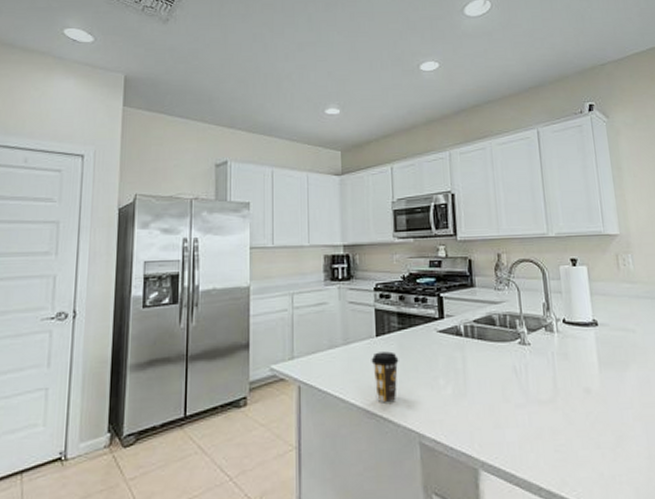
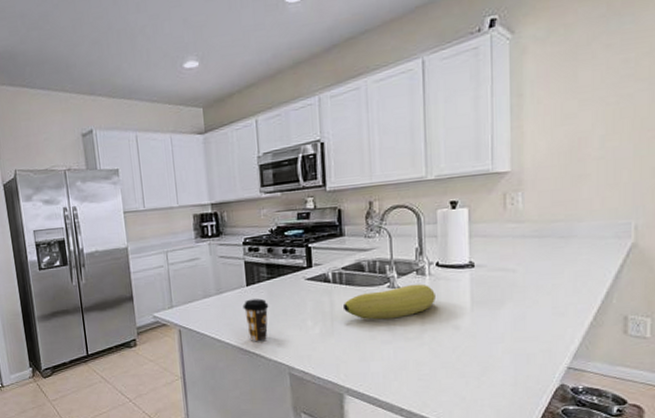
fruit: none [475,341,565,380] -> present [342,284,435,320]

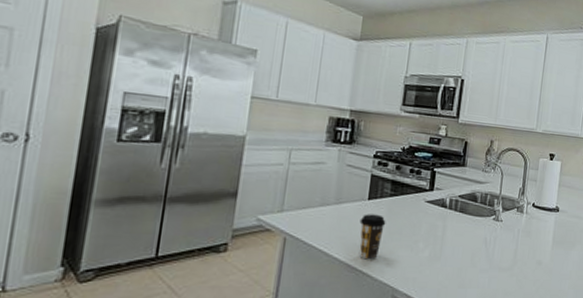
fruit: present [342,284,435,320] -> none [453,219,528,249]

